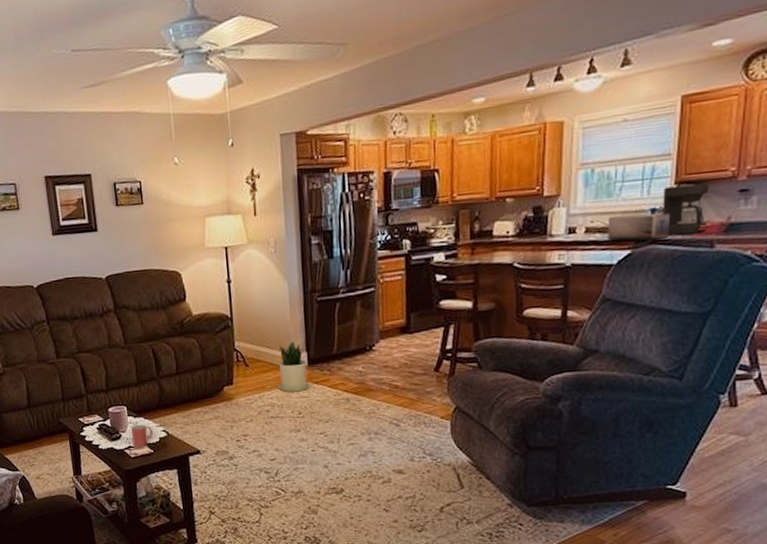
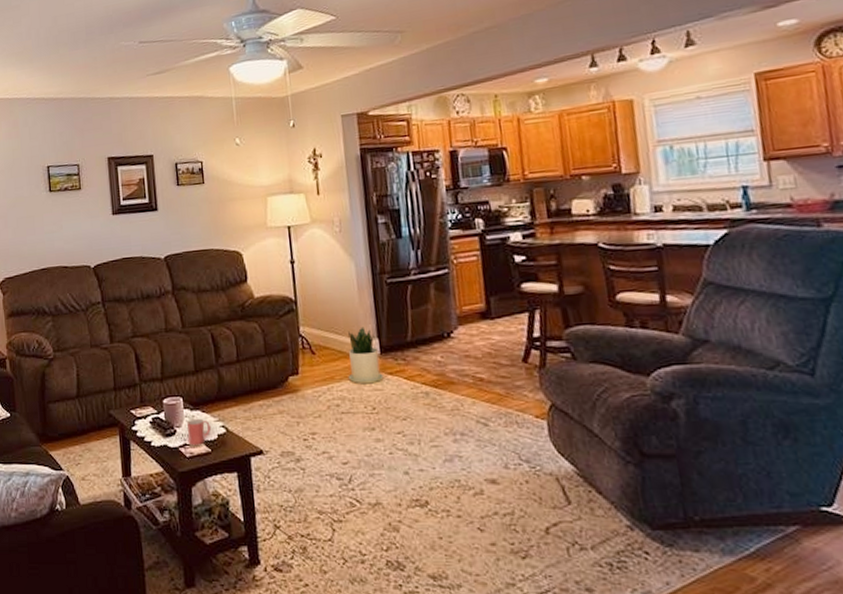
toaster: present [608,212,671,241] -> none [696,189,768,220]
coffee maker: present [663,183,709,236] -> none [752,159,809,215]

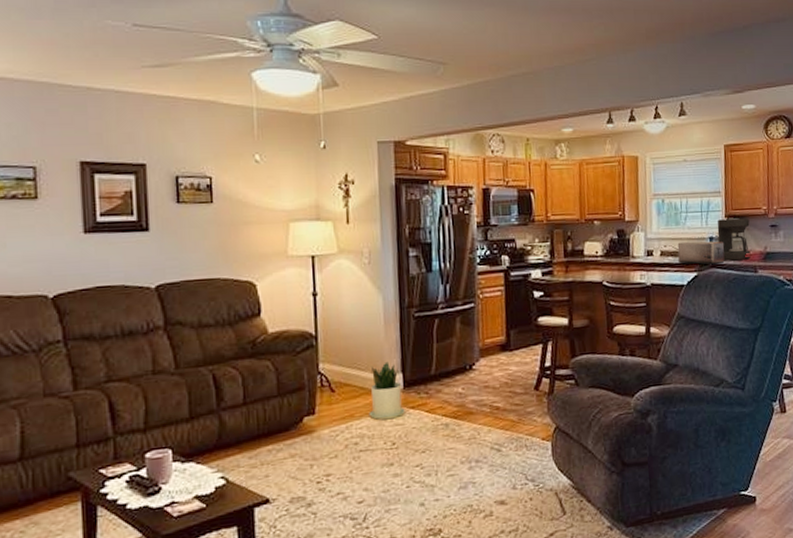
mug: present [187,418,211,446] -> none [176,471,206,503]
toaster: none [696,189,768,220] -> present [677,241,725,265]
coffee maker: none [752,159,809,215] -> present [717,218,751,261]

